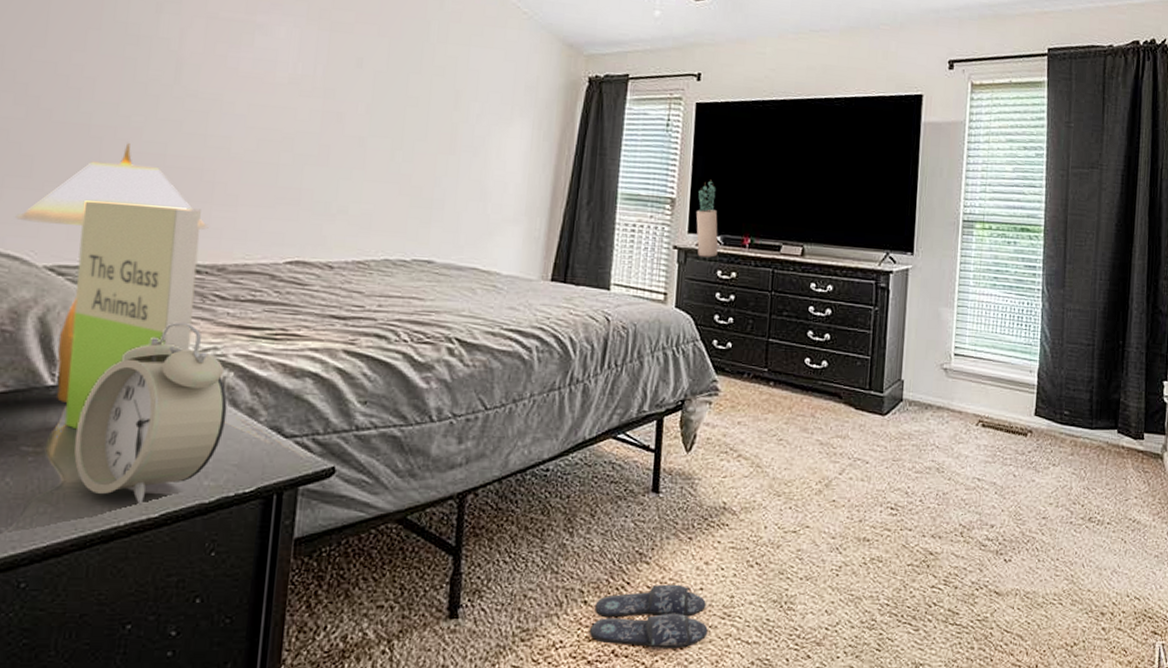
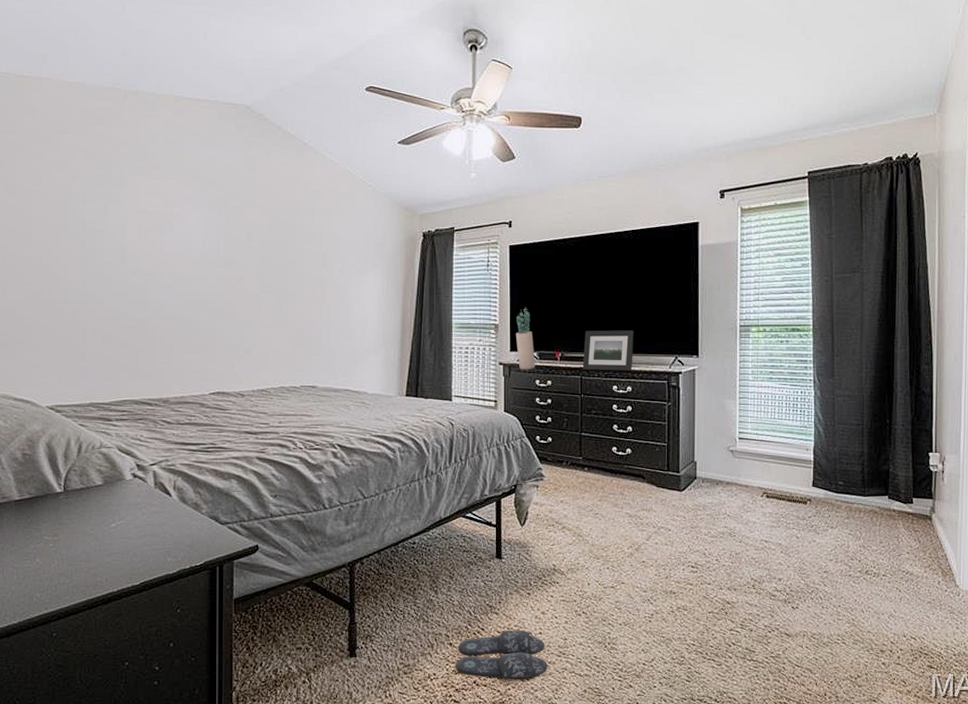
table lamp: present [15,143,209,402] -> none [25,312,154,504]
book: present [64,200,201,430] -> none [68,356,150,523]
alarm clock: present [74,321,228,505] -> none [78,442,179,576]
picture frame: none [775,213,841,268] -> present [582,330,635,372]

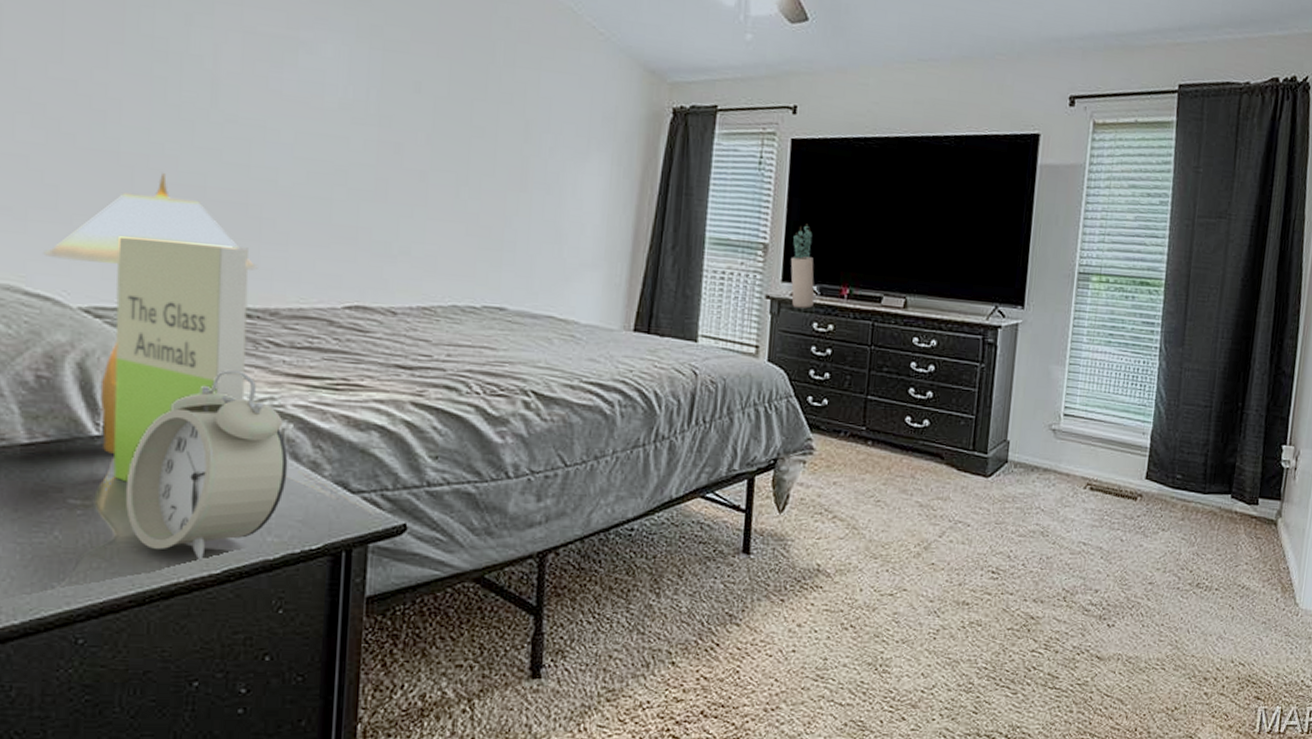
table lamp: none [25,312,154,504] -> present [43,173,258,454]
book: none [68,356,150,523] -> present [113,236,249,482]
alarm clock: none [78,442,179,576] -> present [125,369,288,561]
slippers: present [456,630,548,679] -> none [678,646,800,709]
picture frame: present [582,330,635,372] -> none [875,262,947,321]

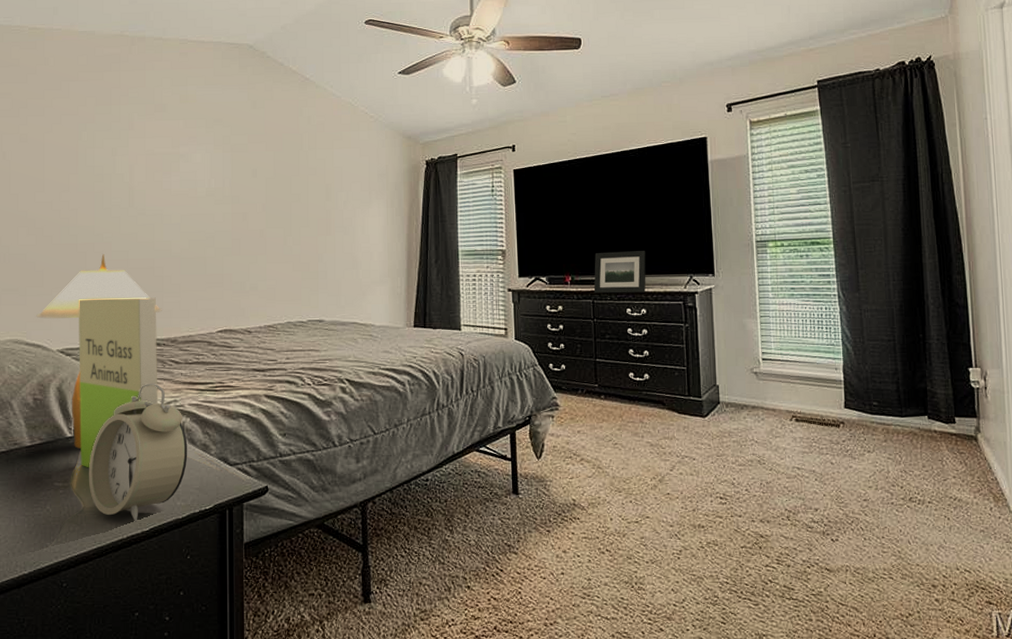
vase: present [790,223,815,309] -> none [523,231,545,297]
picture frame: none [875,262,947,321] -> present [593,251,647,294]

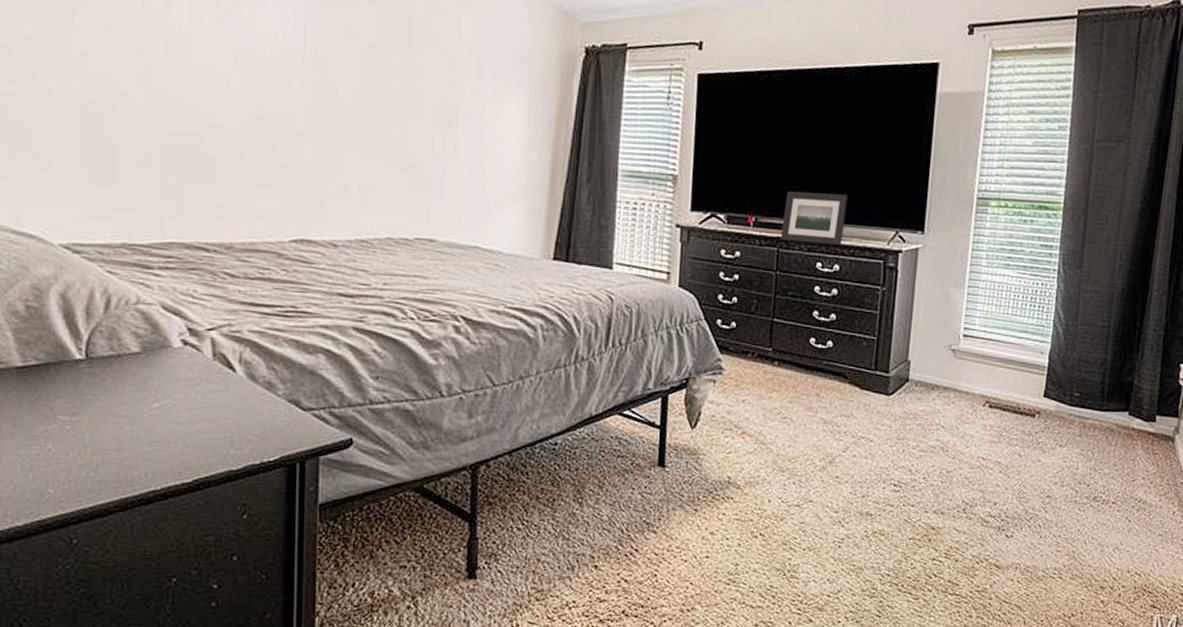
table lamp: present [36,254,162,449] -> none [27,120,213,375]
book: present [78,297,158,468] -> none [89,178,206,401]
alarm clock: present [88,383,188,522] -> none [106,299,246,471]

